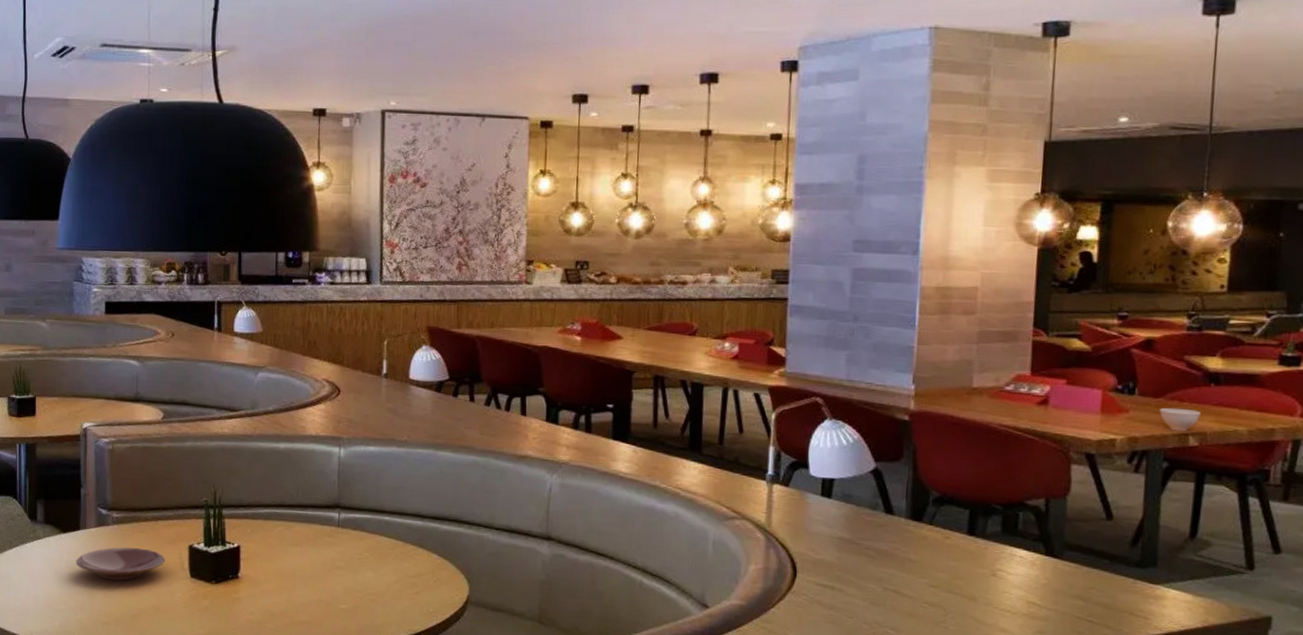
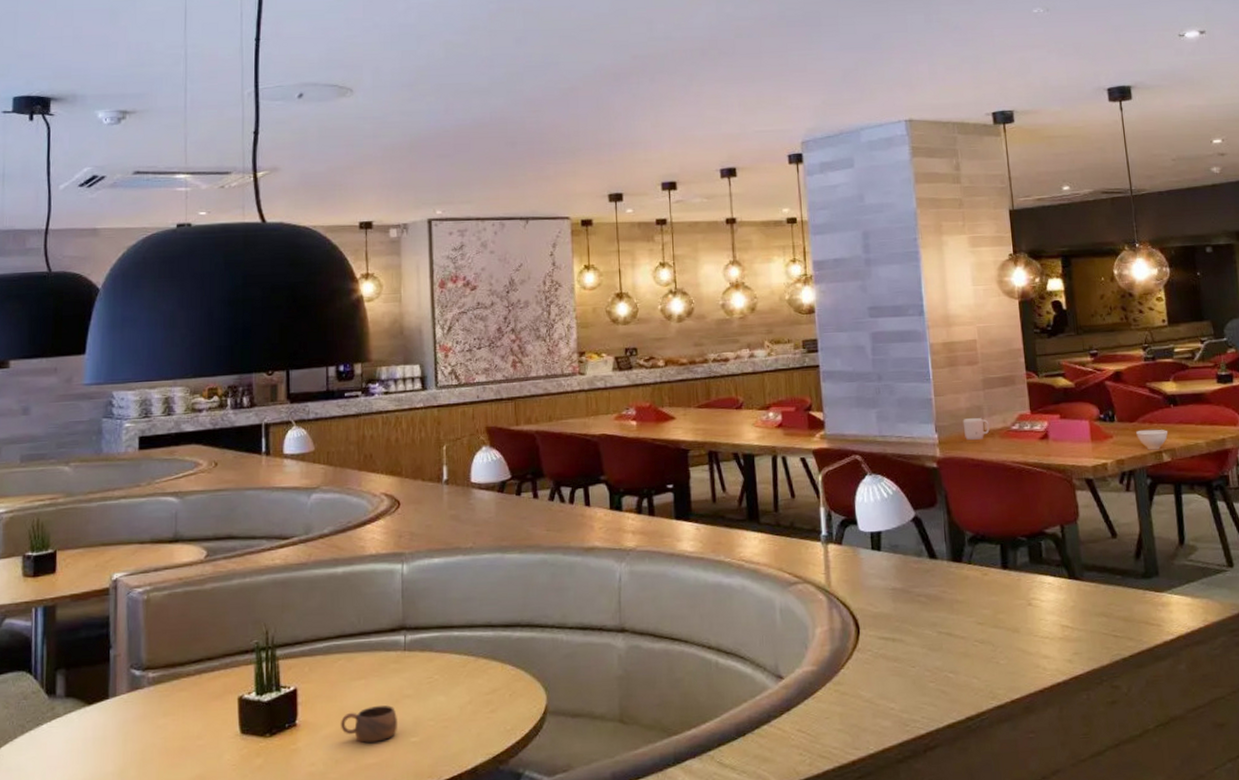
saucer: present [75,547,165,581] -> none [103,709,211,753]
cup: none [277,571,329,604] -> present [340,705,398,743]
mug: none [946,372,978,398] -> present [962,418,990,441]

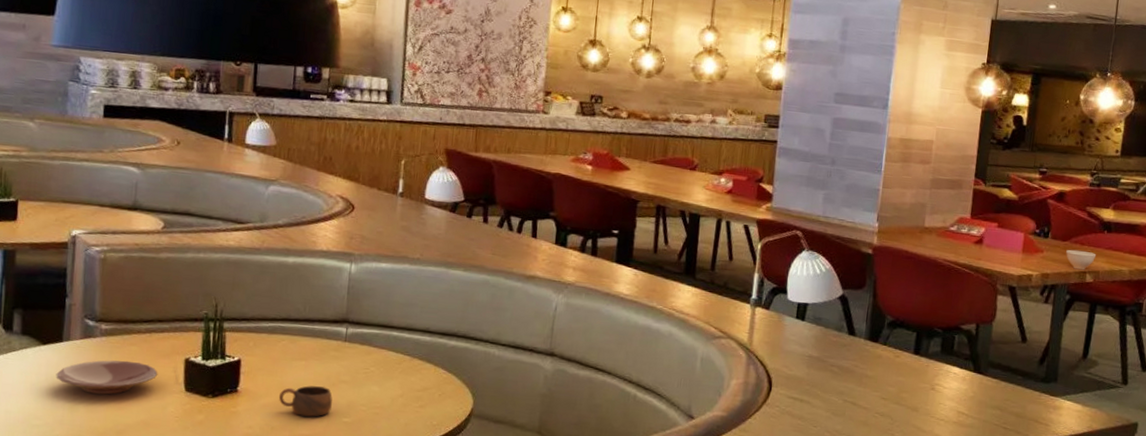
saucer: none [103,709,211,753] -> present [56,360,158,395]
mug: present [962,418,990,441] -> none [903,213,929,235]

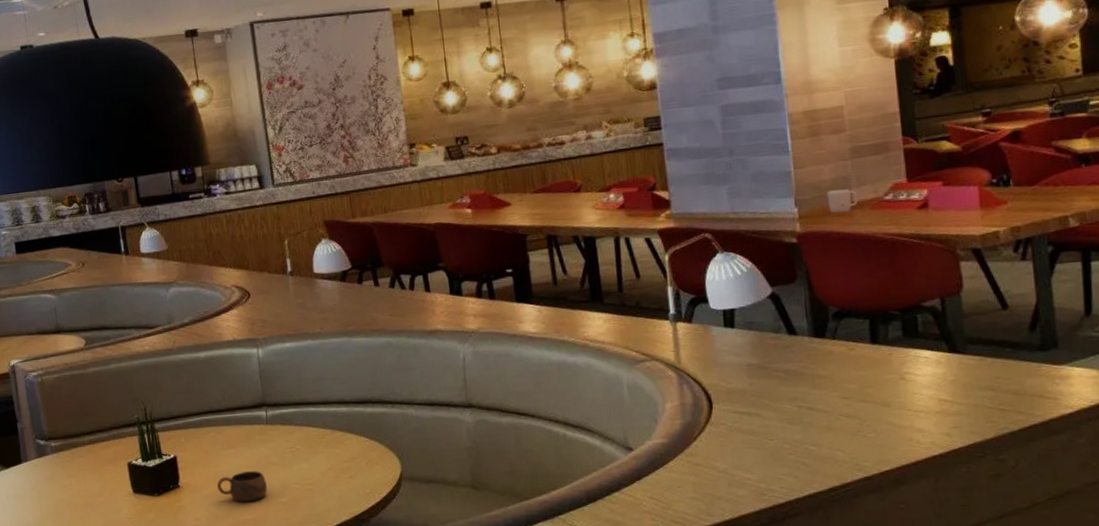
saucer: present [56,360,158,395] -> none [22,472,107,507]
mug: none [903,213,929,235] -> present [826,189,858,214]
bowl: present [1066,249,1097,270] -> none [1037,192,1077,216]

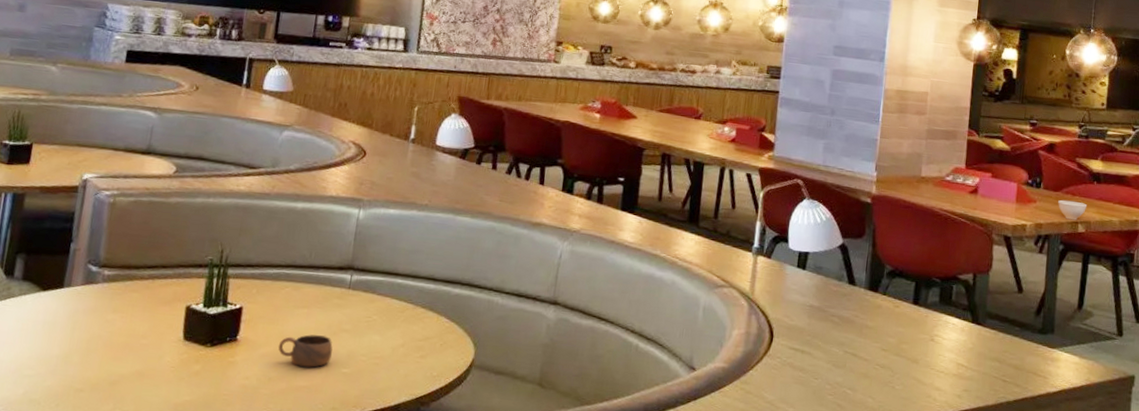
mug: present [826,189,858,214] -> none [901,163,926,185]
bowl: none [1037,192,1077,216] -> present [1058,200,1088,221]

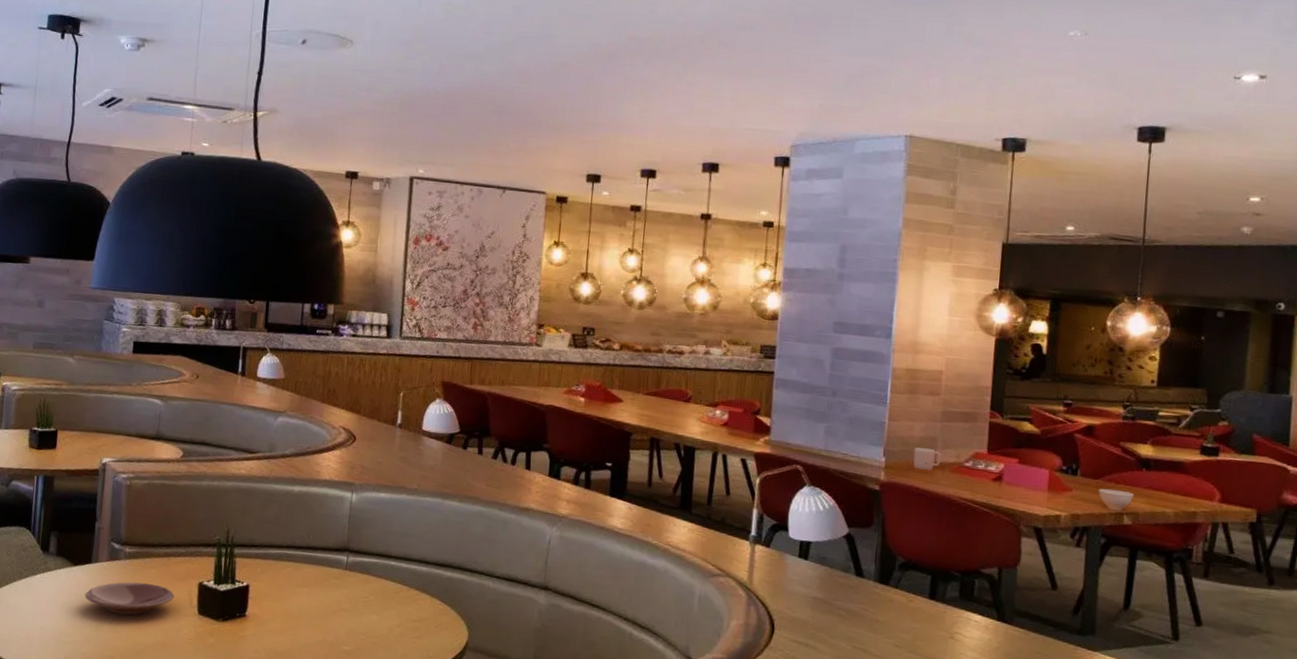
saucer: none [52,307,158,344] -> present [84,582,175,616]
cup: present [278,334,333,368] -> none [283,612,334,644]
mug: none [901,163,926,185] -> present [913,447,941,471]

